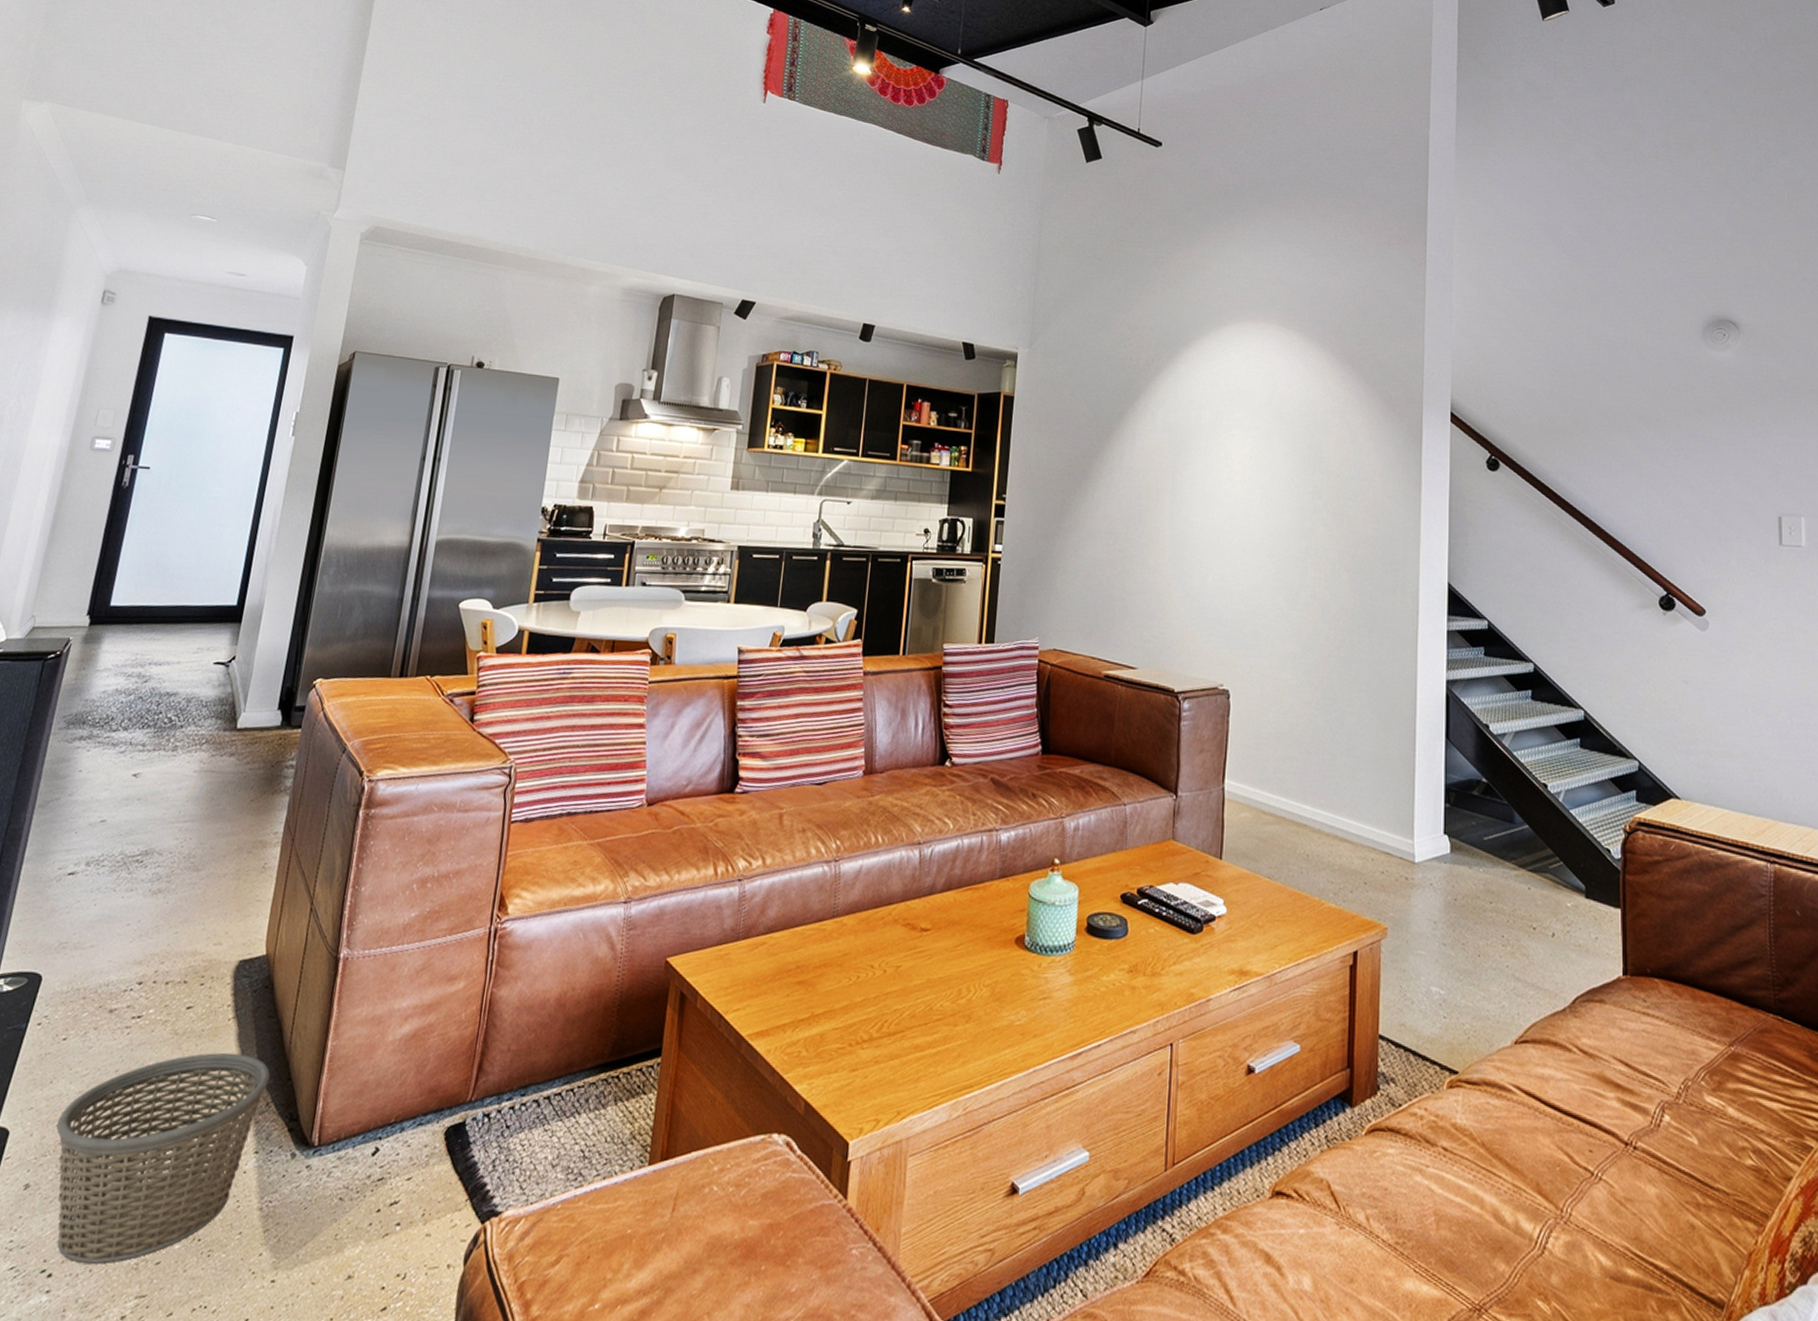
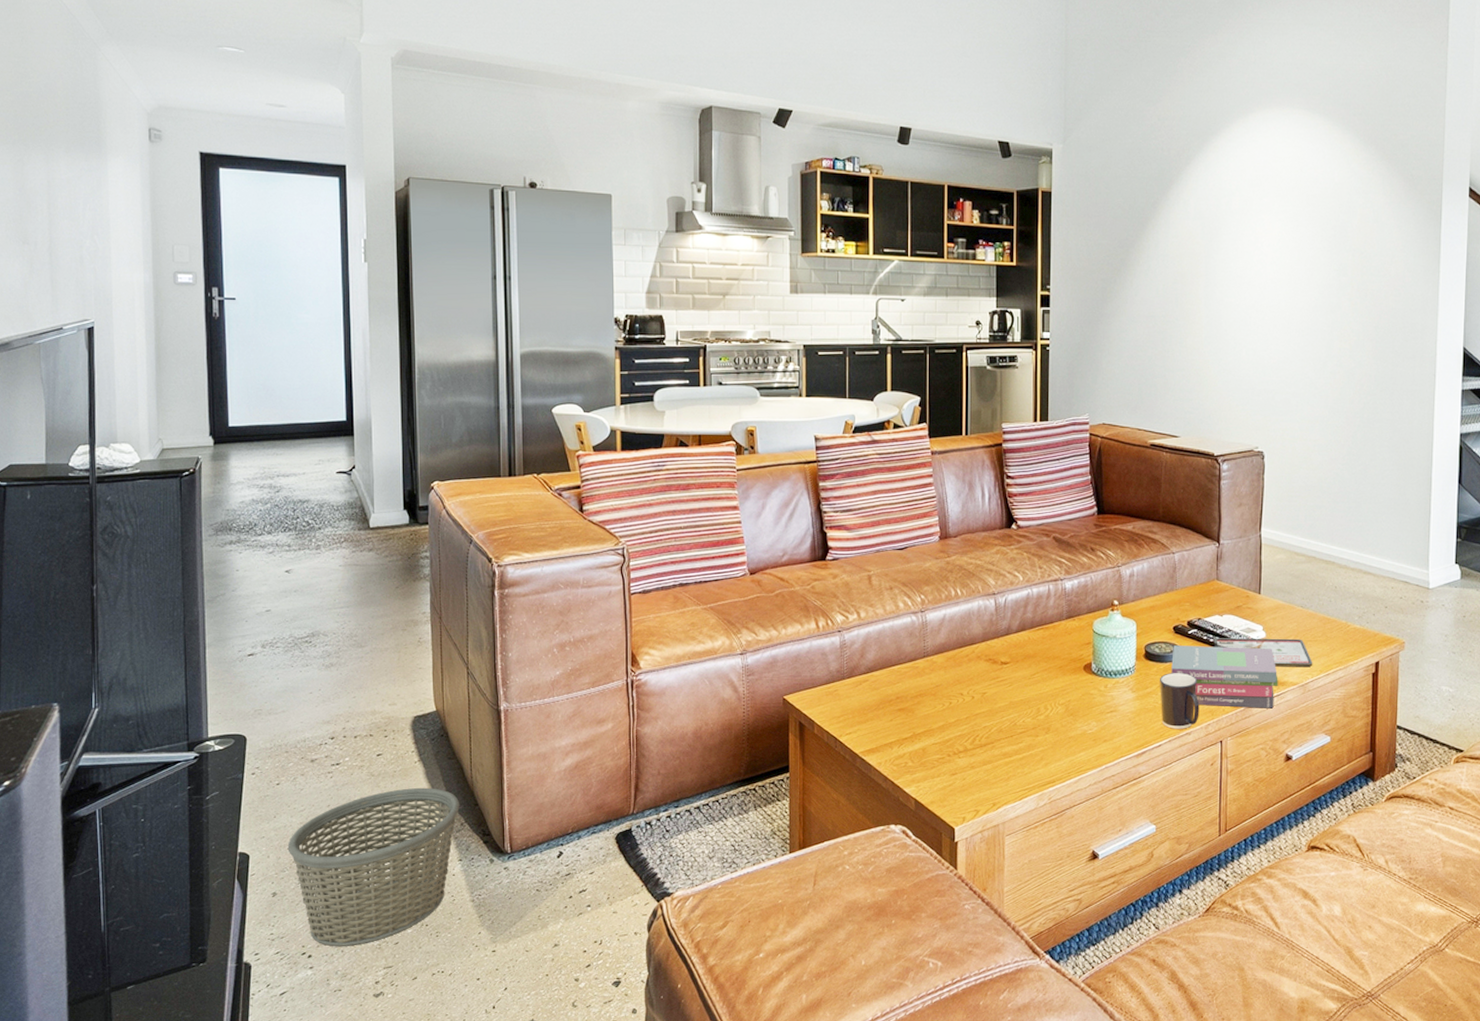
mug: none [1101,951,1148,1026] -> present [1160,672,1200,729]
books: none [1116,918,1241,1005] -> present [1171,645,1278,709]
tablet: none [1166,911,1281,953] -> present [1213,638,1313,667]

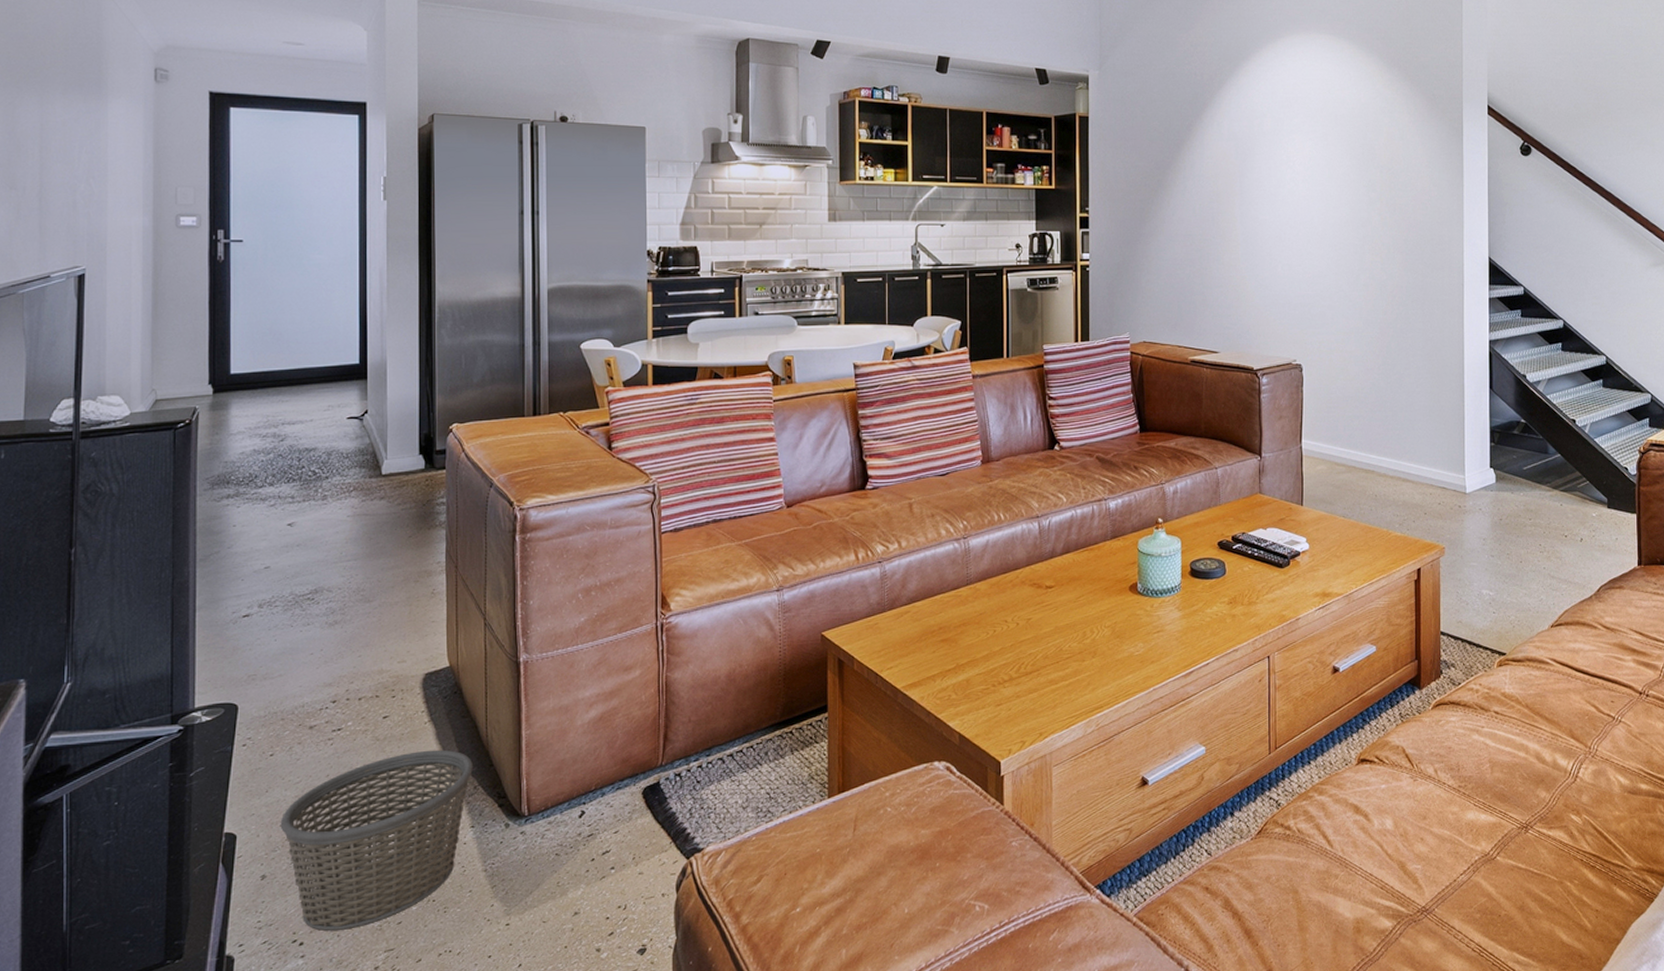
mug: present [1160,672,1200,729] -> none [1206,588,1246,646]
books: present [1171,645,1278,709] -> none [1217,560,1323,621]
tablet: present [1213,638,1313,667] -> none [1258,549,1357,578]

